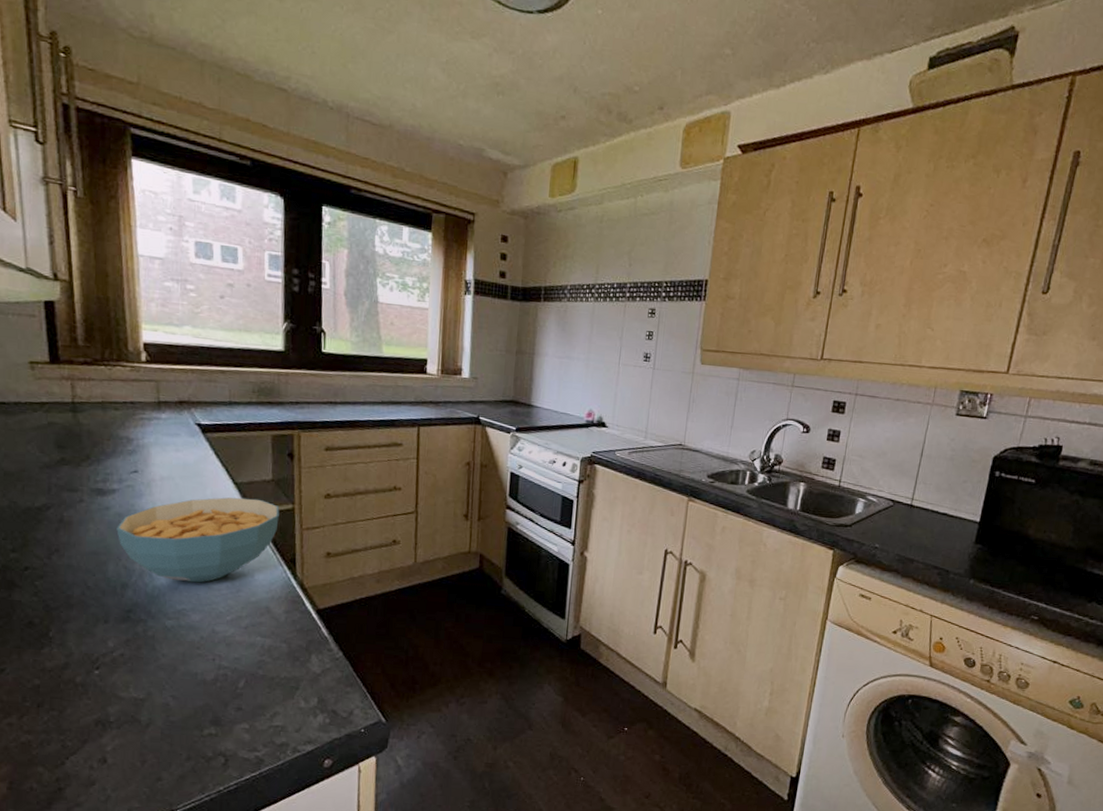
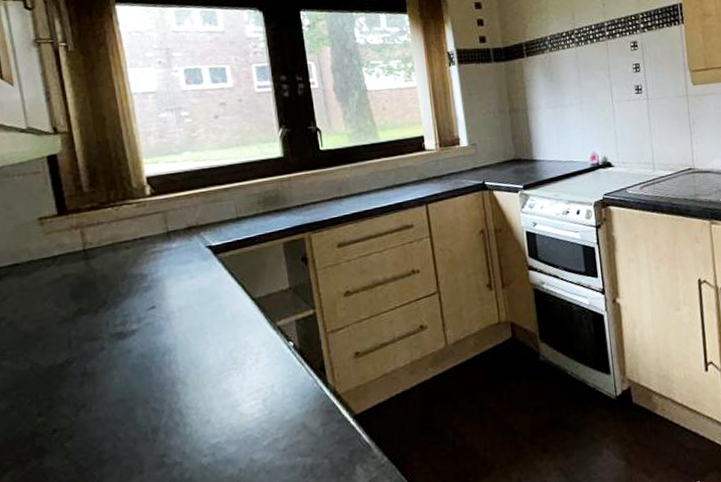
cereal bowl: present [116,497,280,583] -> none [141,310,302,414]

